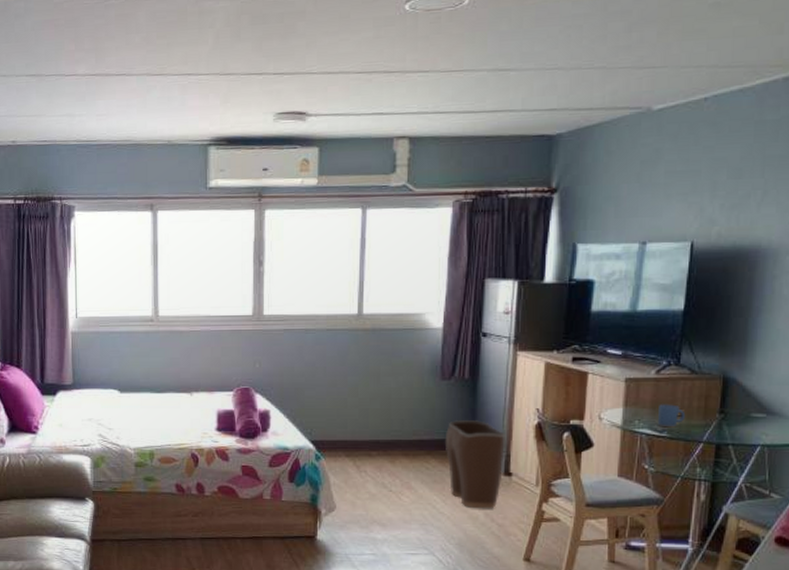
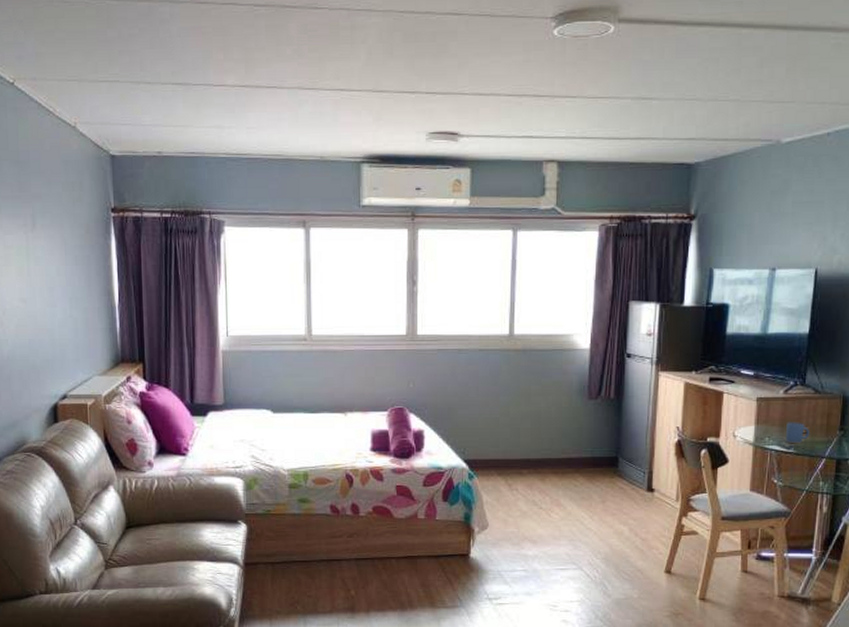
laundry basket: present [444,420,505,509] -> none [592,438,648,524]

